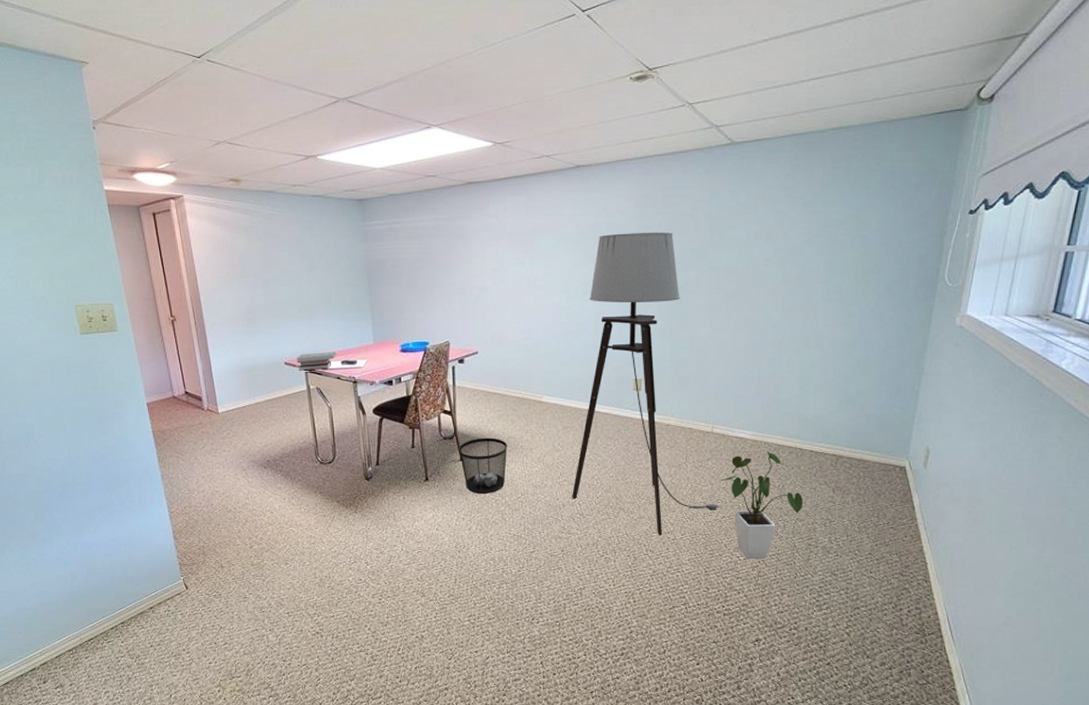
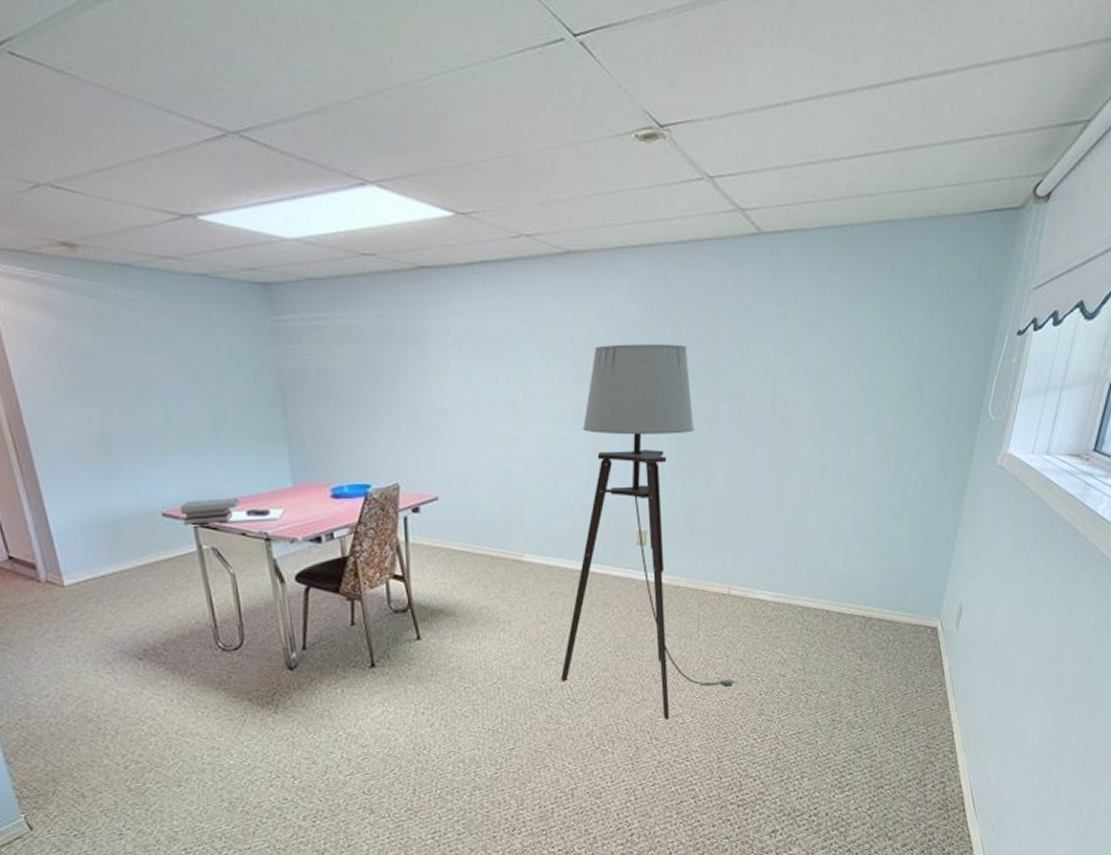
waste bin: present [458,437,508,494] -> none [413,608,480,680]
house plant: present [720,450,803,560] -> none [736,613,828,741]

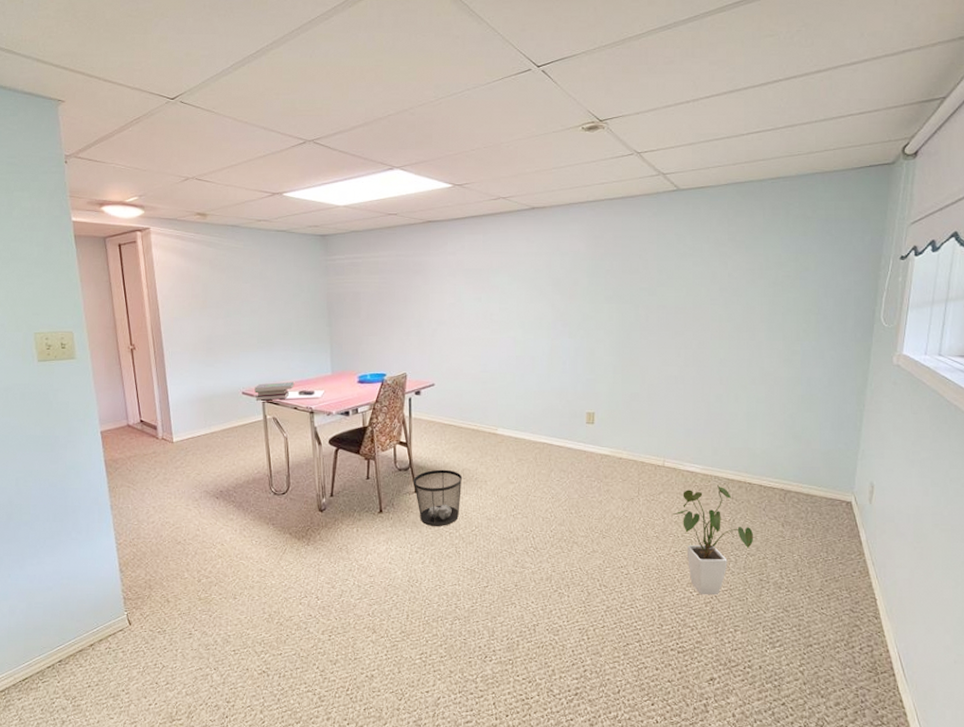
waste bin: none [413,608,480,680] -> present [412,469,463,526]
floor lamp: present [561,343,737,720] -> none [526,271,673,570]
house plant: none [736,613,828,741] -> present [672,484,753,595]

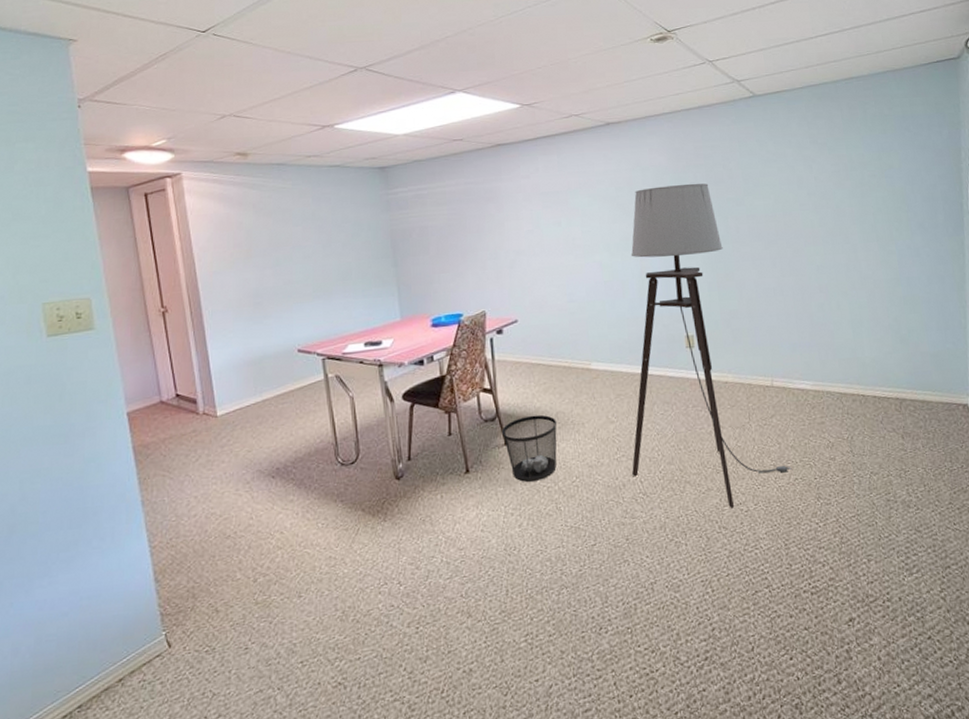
books: present [254,381,295,401] -> none [312,332,359,358]
floor lamp: none [526,271,673,570] -> present [630,183,792,508]
house plant: present [672,484,753,595] -> none [787,400,875,525]

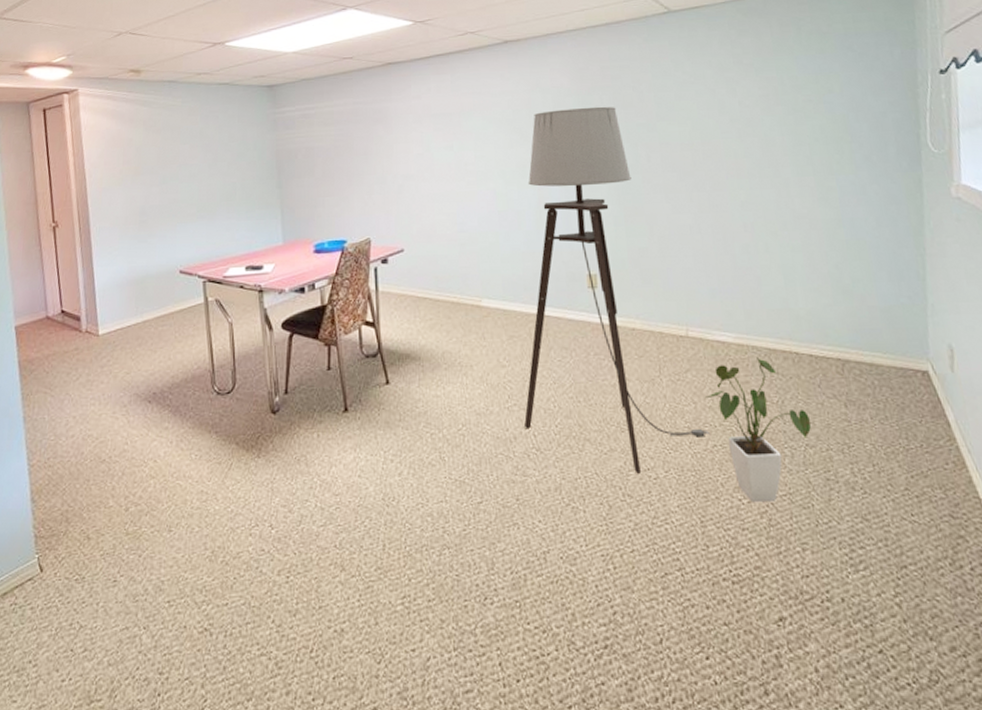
waste bin: present [501,414,557,482] -> none [383,353,443,426]
house plant: none [787,400,875,525] -> present [704,356,811,503]

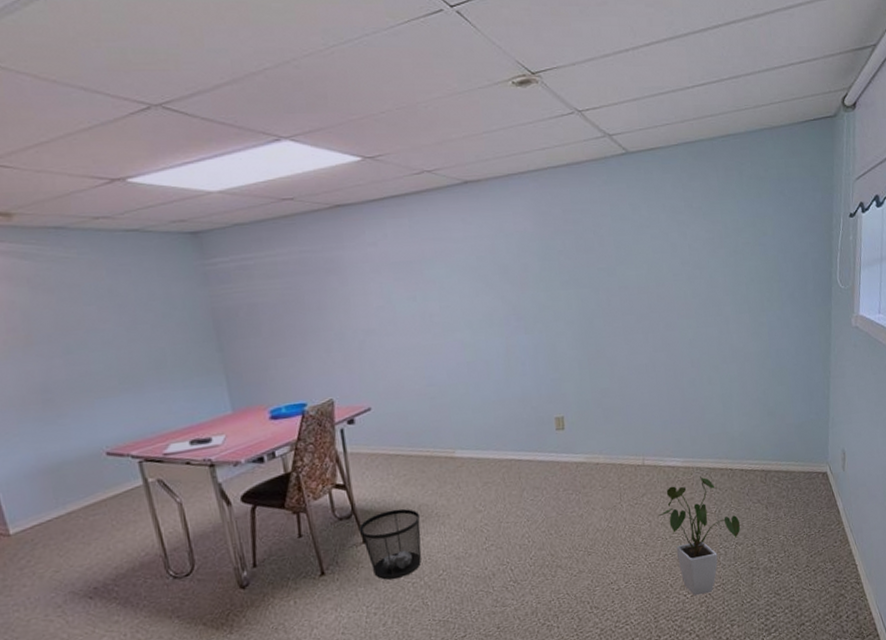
waste bin: none [383,353,443,426] -> present [358,508,422,580]
floor lamp: present [524,106,710,474] -> none [495,251,662,588]

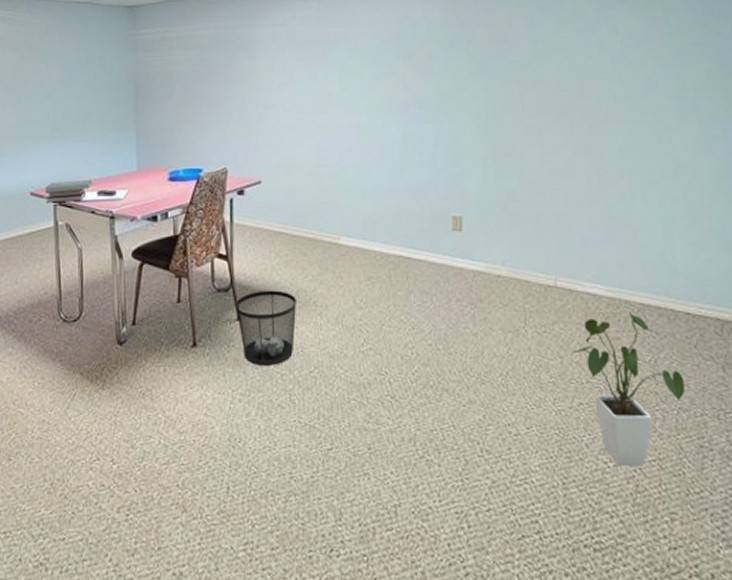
books: none [124,429,182,461] -> present [45,179,93,203]

